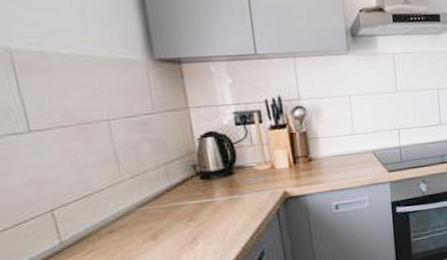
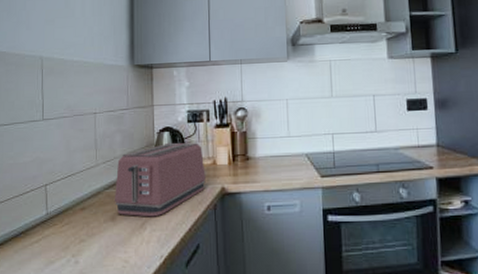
toaster: none [150,147,265,233] -> present [115,142,206,217]

